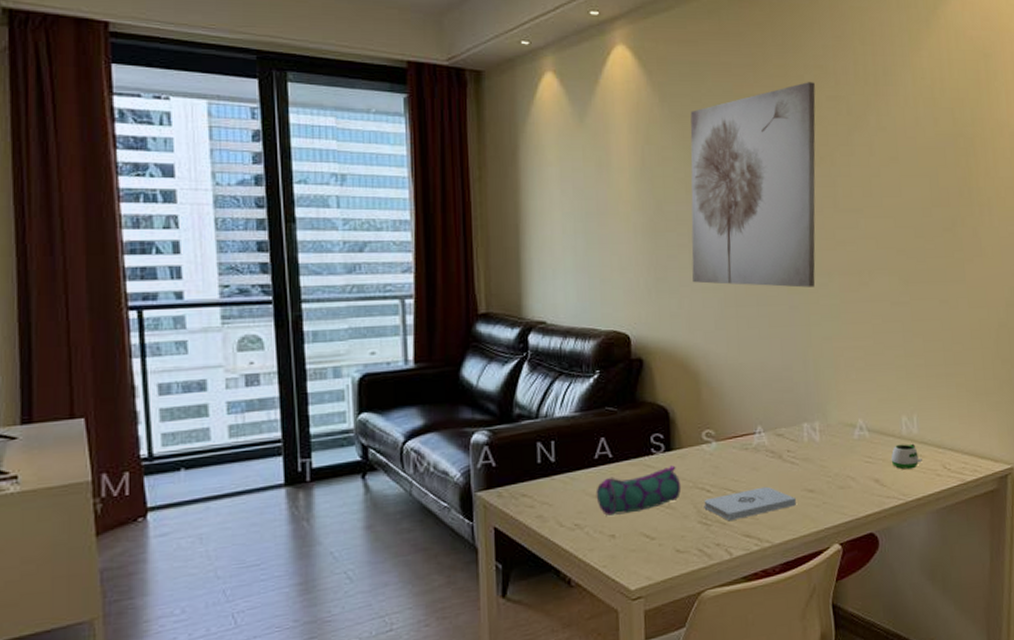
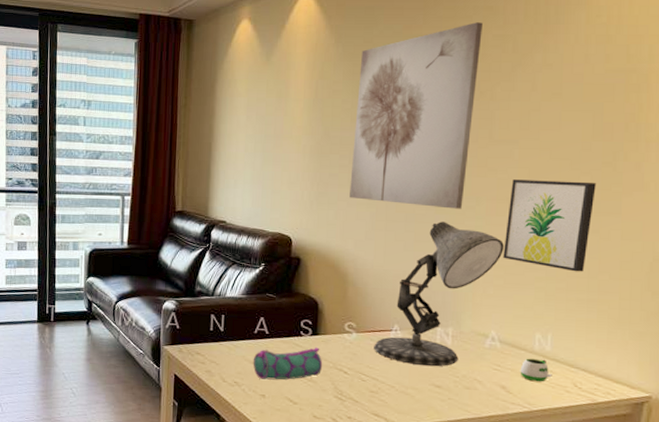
notepad: present [703,486,796,522] -> none [340,376,423,400]
desk lamp: none [737,302,862,470] -> present [374,222,505,367]
wall art: none [860,250,941,346] -> present [503,179,596,272]

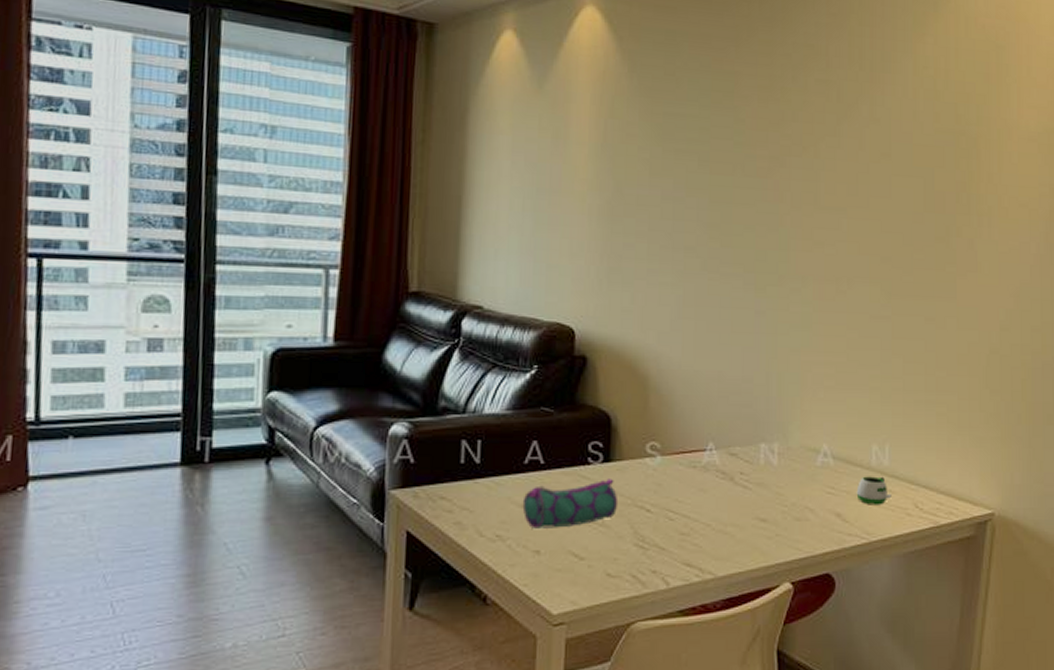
wall art: present [349,22,483,209] -> none [650,62,803,292]
desk lamp: present [374,222,505,367] -> none [684,307,835,495]
wall art: present [503,179,596,272] -> none [834,256,930,368]

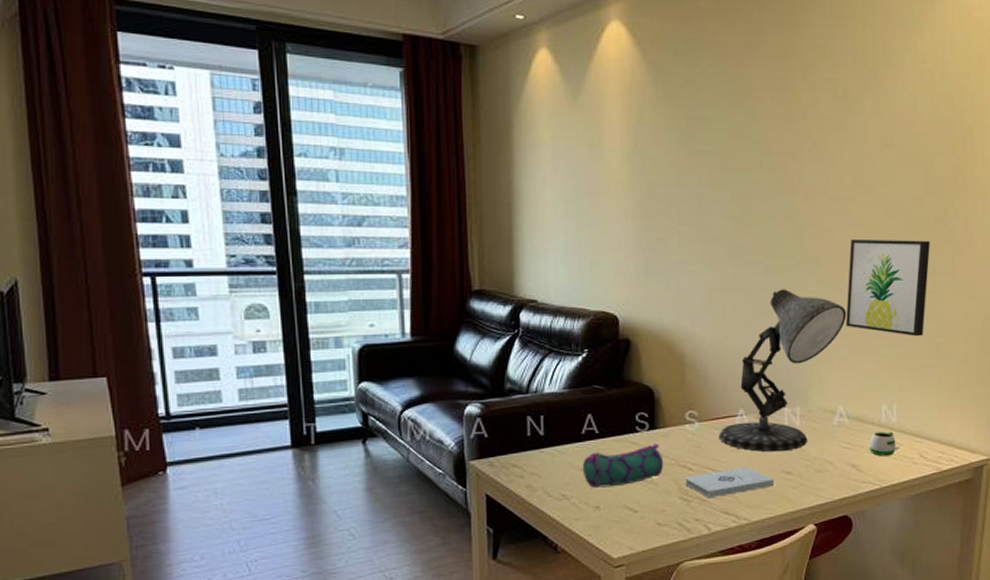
notepad: none [642,511,745,547] -> present [685,467,774,499]
desk lamp: none [684,307,835,495] -> present [719,289,847,452]
wall art: none [834,256,930,368] -> present [846,240,930,337]

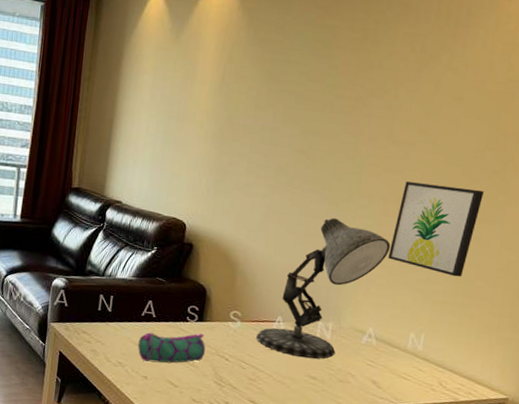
notepad: present [685,467,774,499] -> none [221,365,299,387]
mug: present [869,431,900,457] -> none [391,356,421,380]

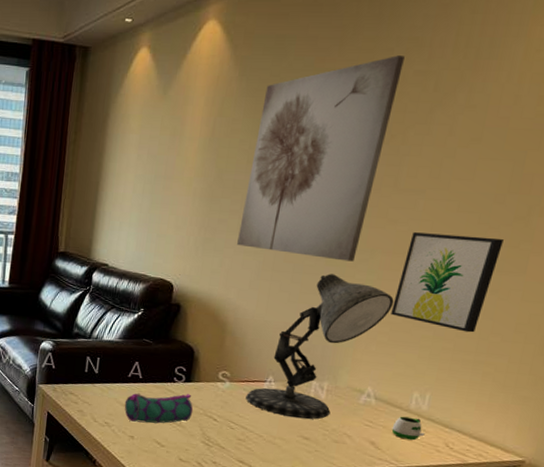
wall art: none [246,17,395,207] -> present [237,55,405,262]
mug: none [391,356,421,380] -> present [391,416,425,441]

